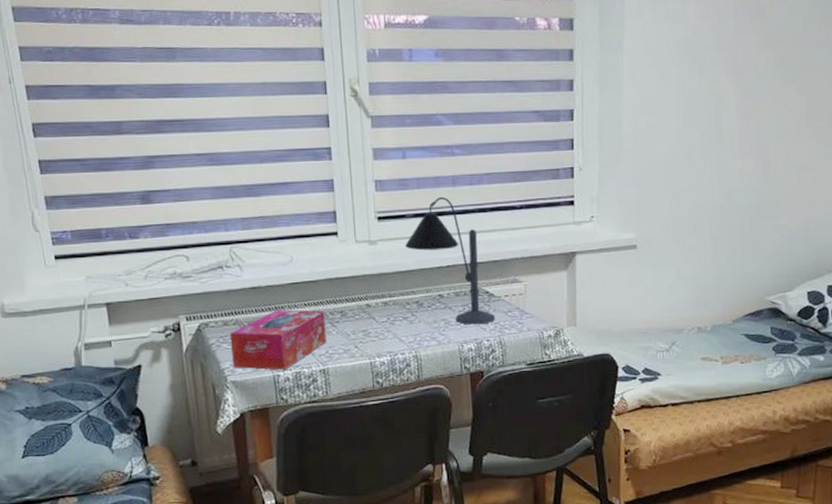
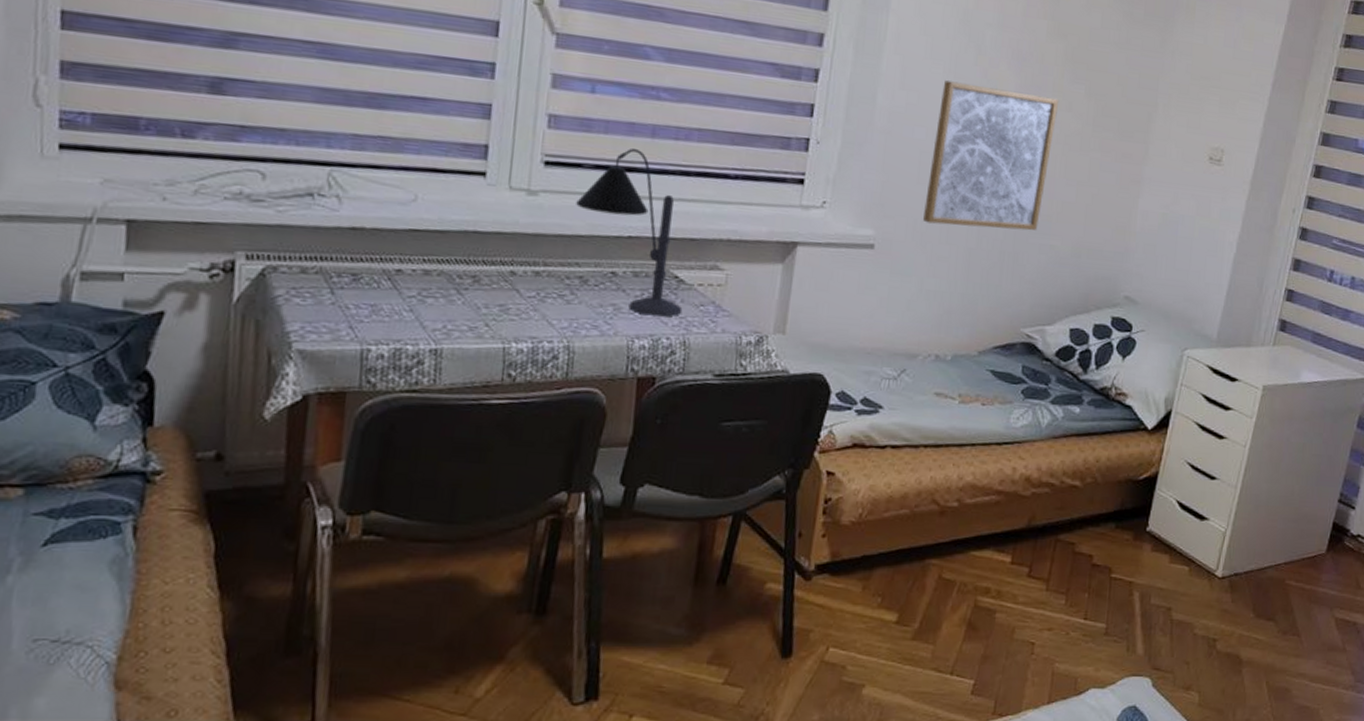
tissue box: present [230,309,326,370] -> none [303,261,450,343]
wall art: none [673,100,775,221] -> present [923,80,1060,231]

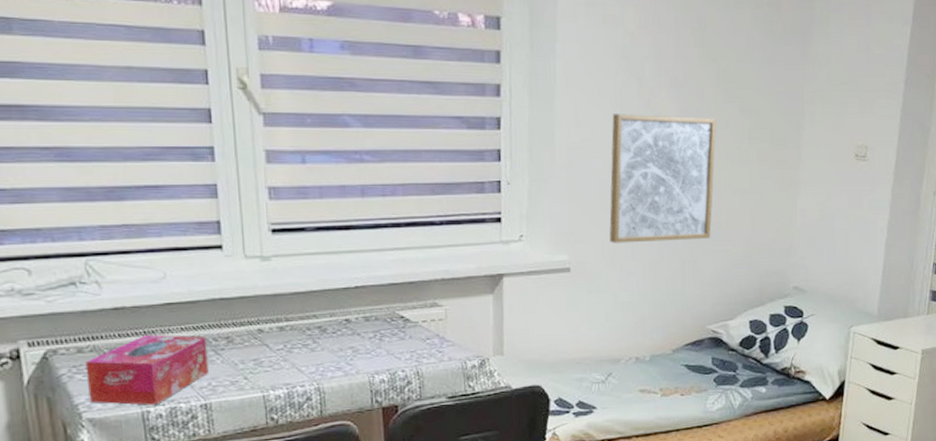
tissue box: none [303,261,450,343] -> present [85,334,209,405]
desk lamp: present [576,147,683,317] -> none [305,208,412,353]

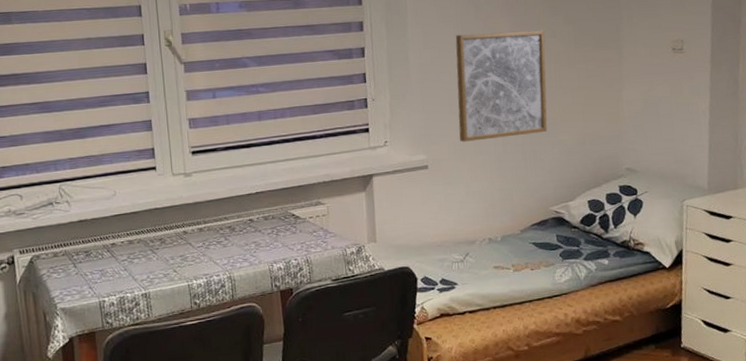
tissue box: present [85,334,209,405] -> none [59,239,147,296]

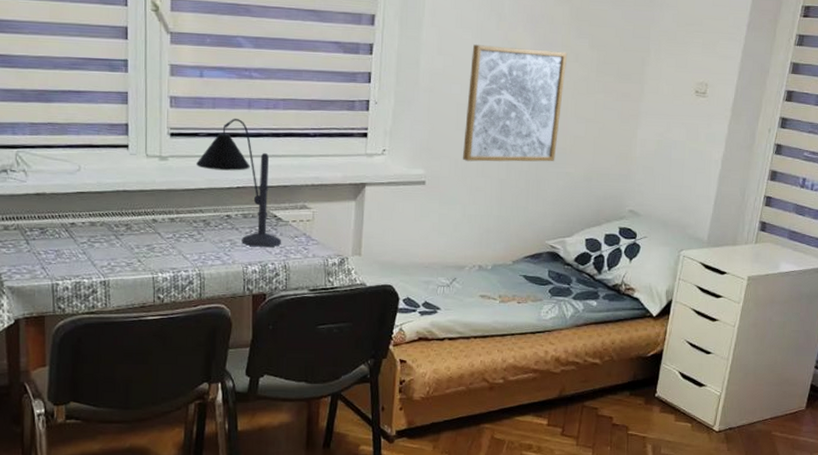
desk lamp: none [217,130,302,246] -> present [196,118,282,247]

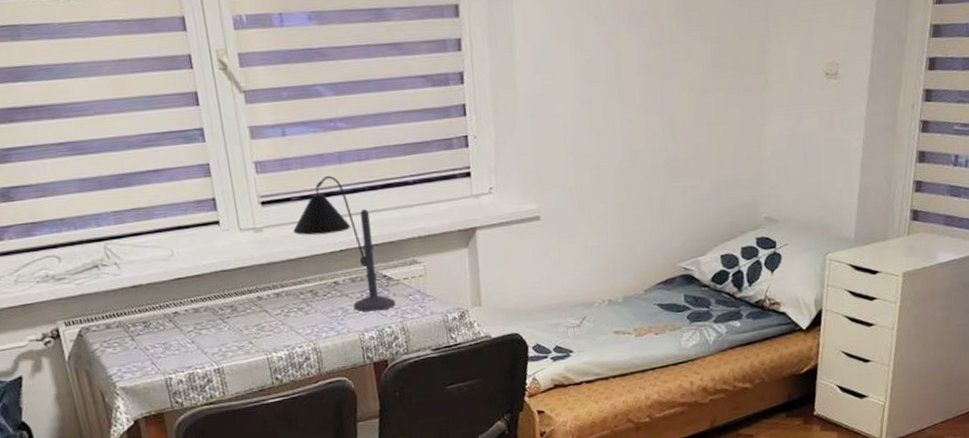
wall art: present [463,44,568,162] -> none [572,49,679,188]

